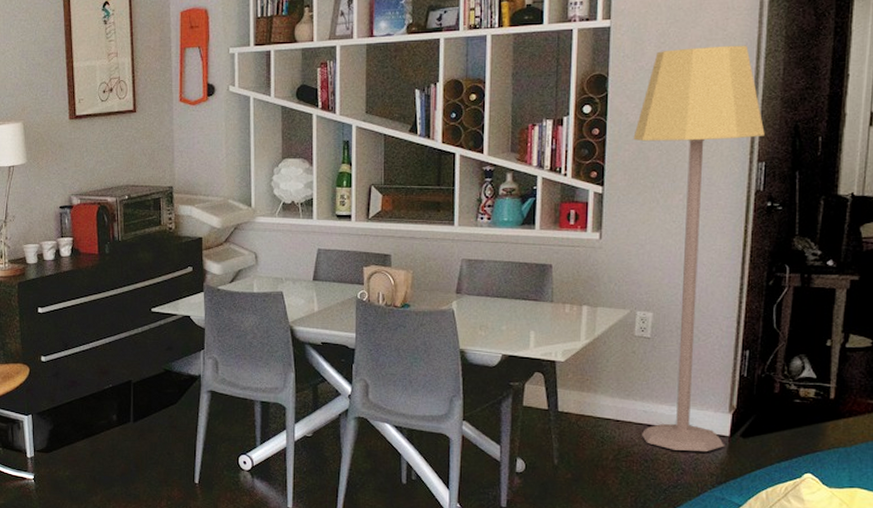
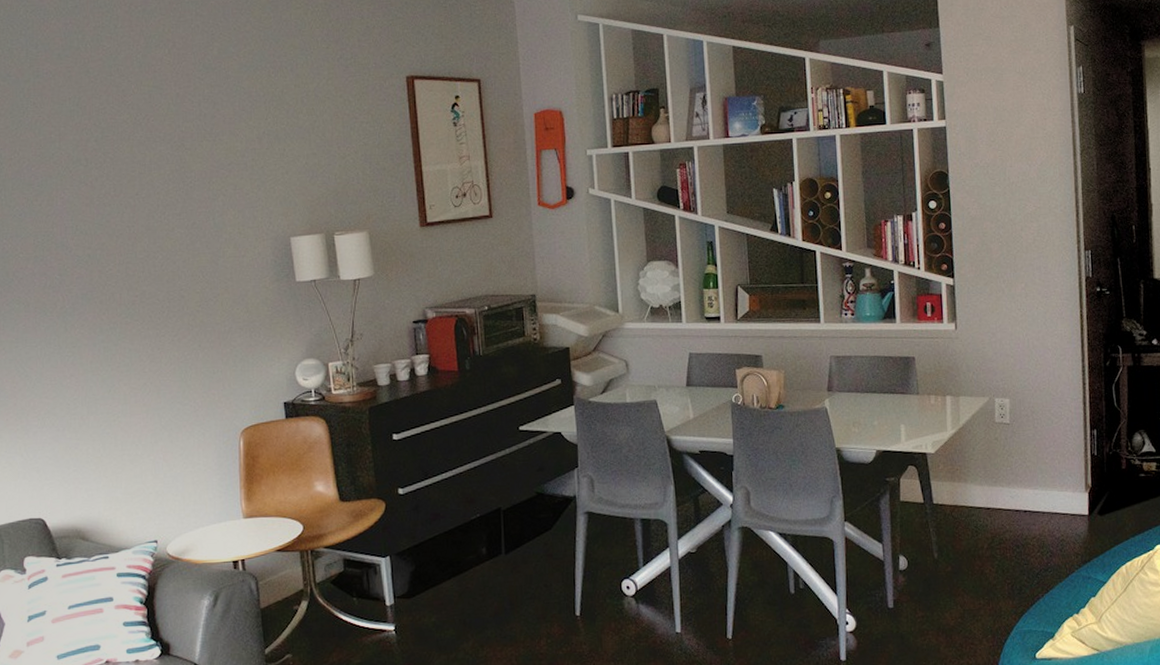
lamp: present [633,45,765,451] -> none [976,142,1088,534]

